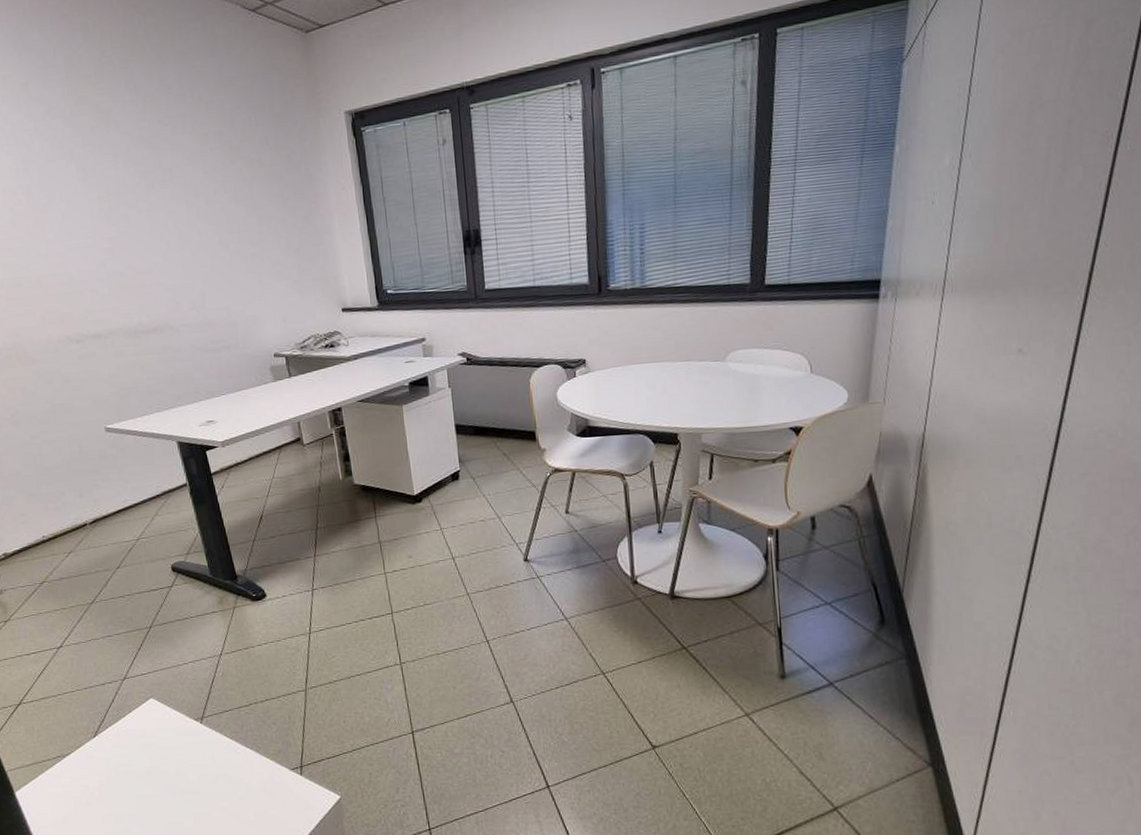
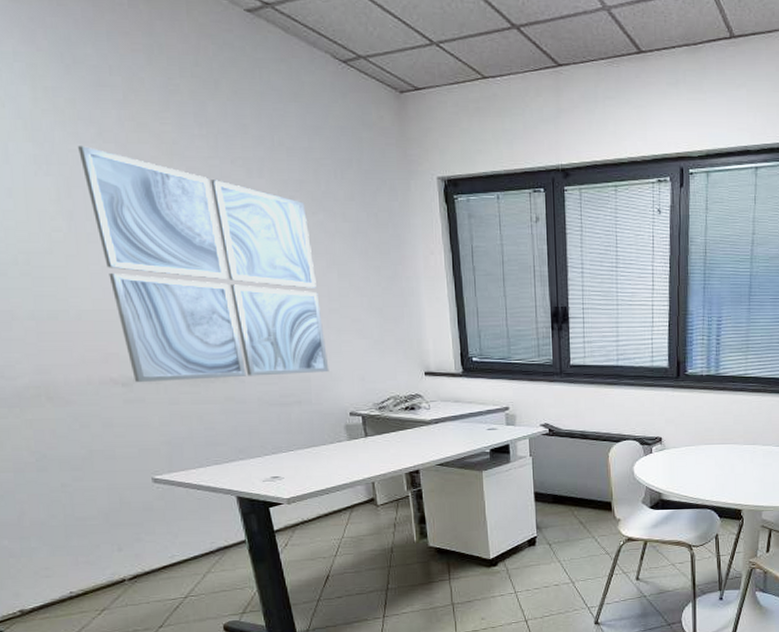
wall art: none [32,124,254,338] -> present [78,146,329,382]

